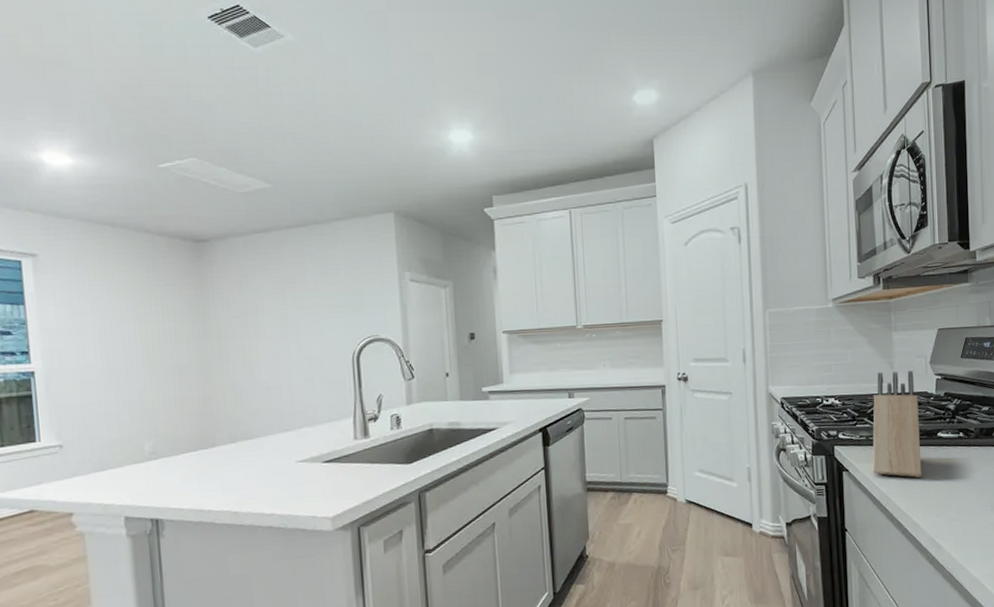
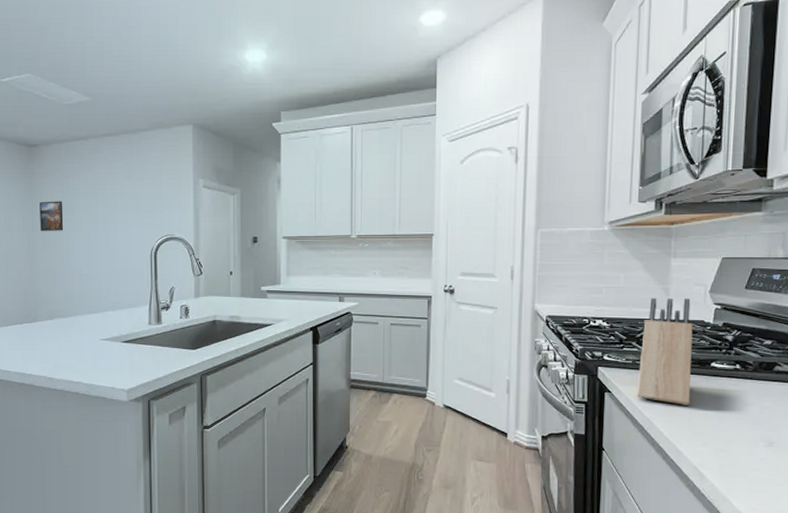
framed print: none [213,303,245,340] -> present [39,201,64,231]

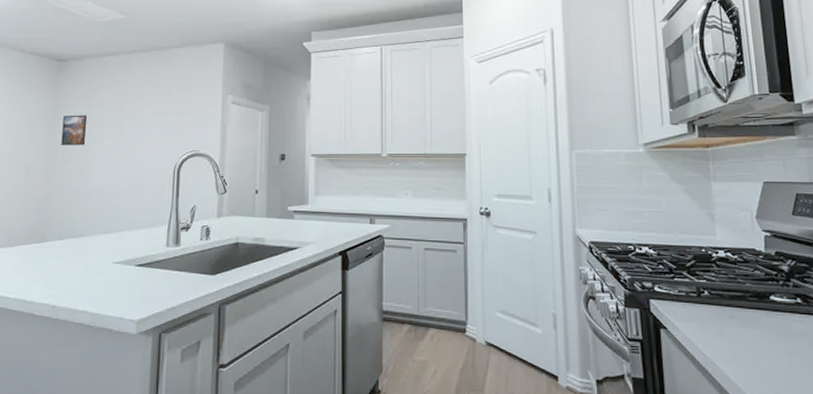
knife block: present [636,297,693,405] -> none [692,223,754,345]

